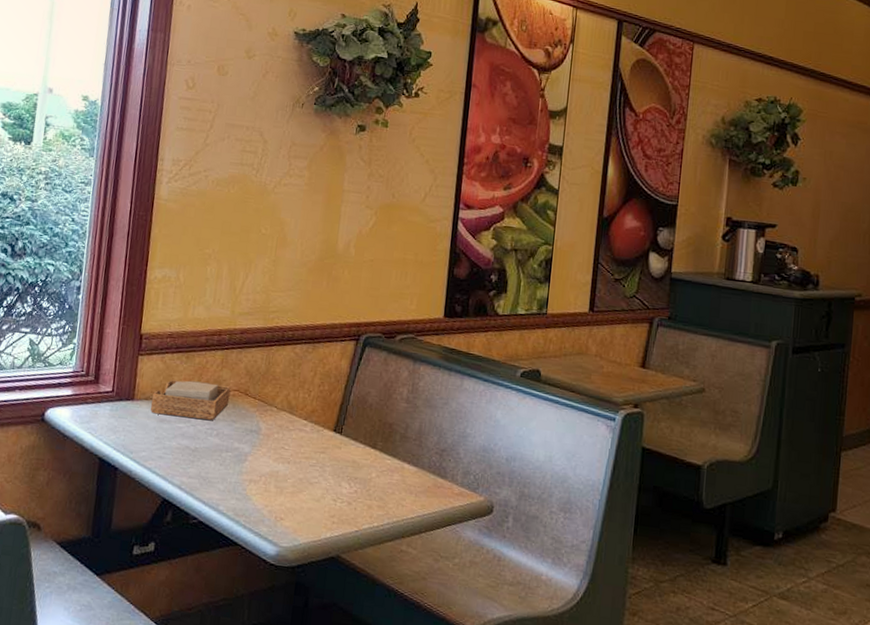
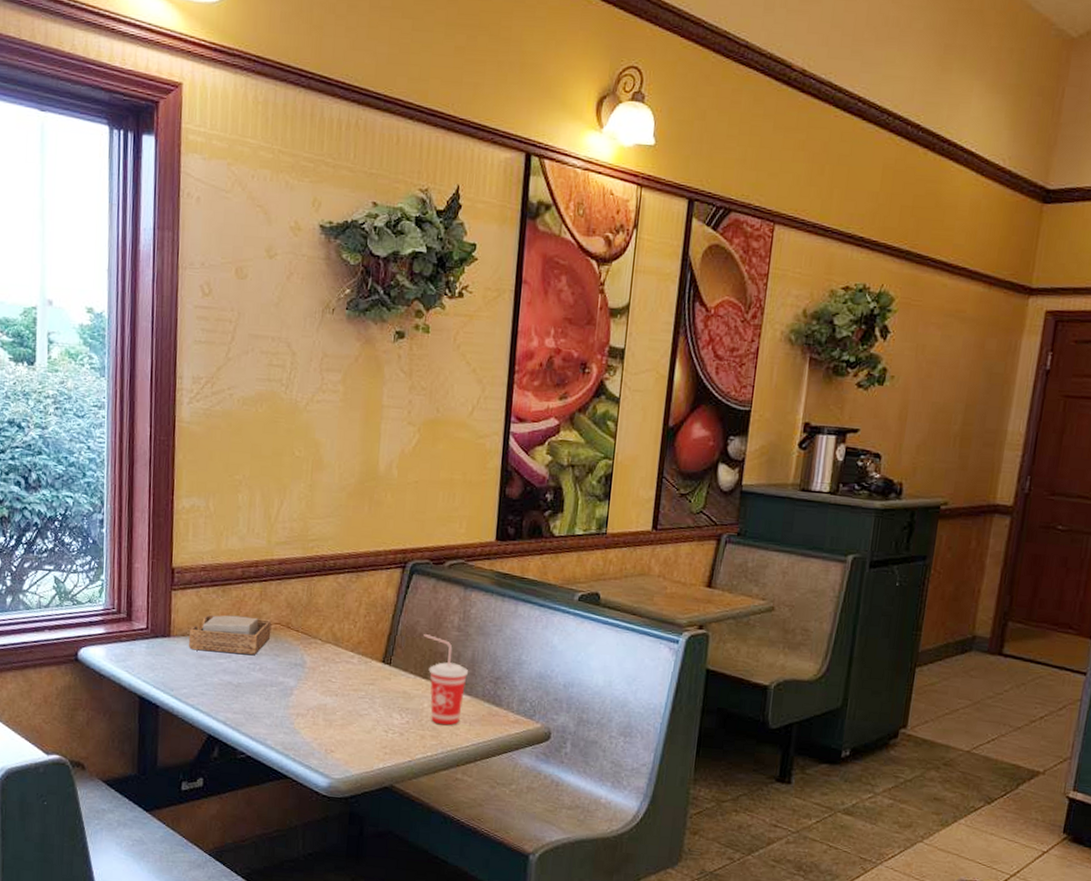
beverage cup: none [374,404,416,496] -> present [423,633,469,726]

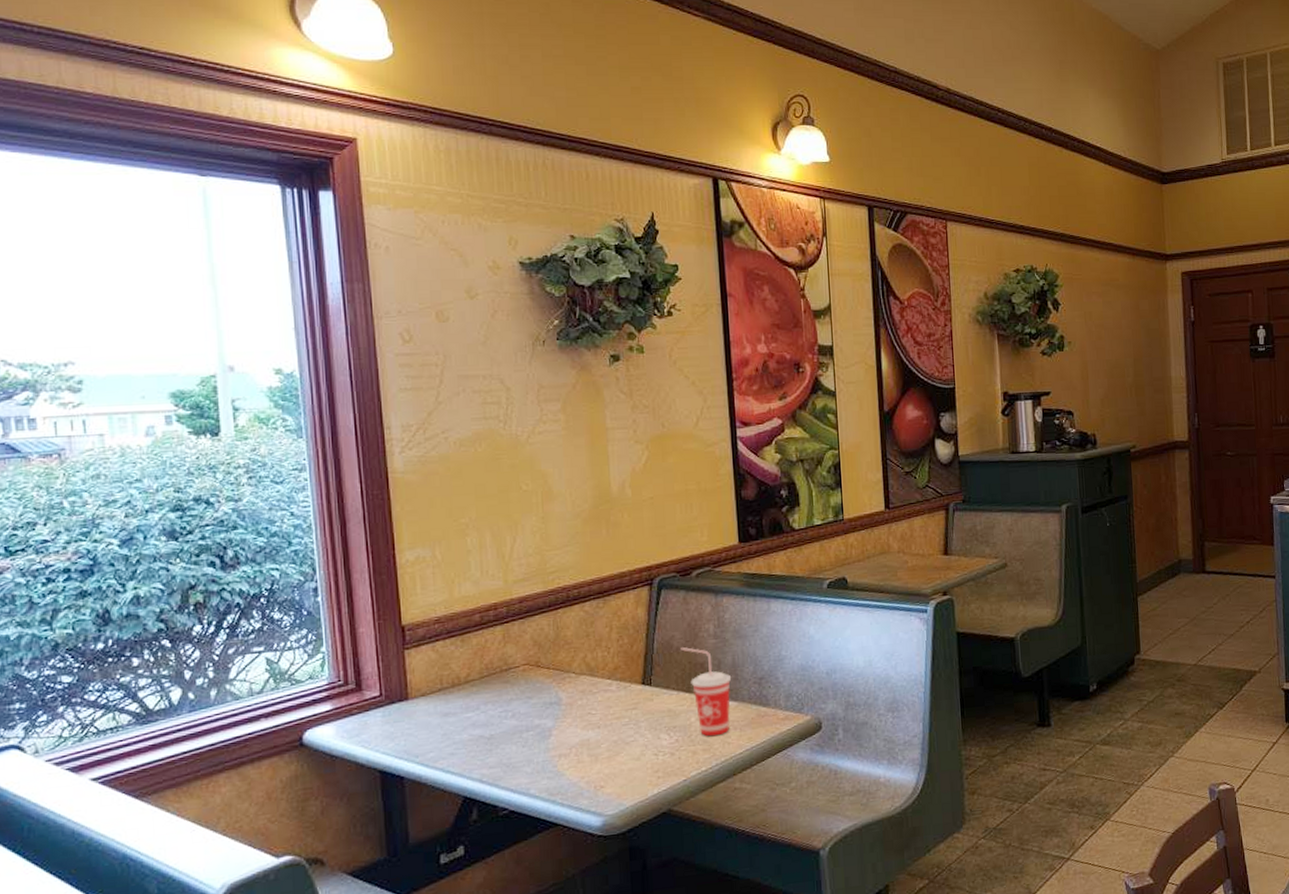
napkin holder: present [188,614,272,656] -> none [429,661,520,710]

